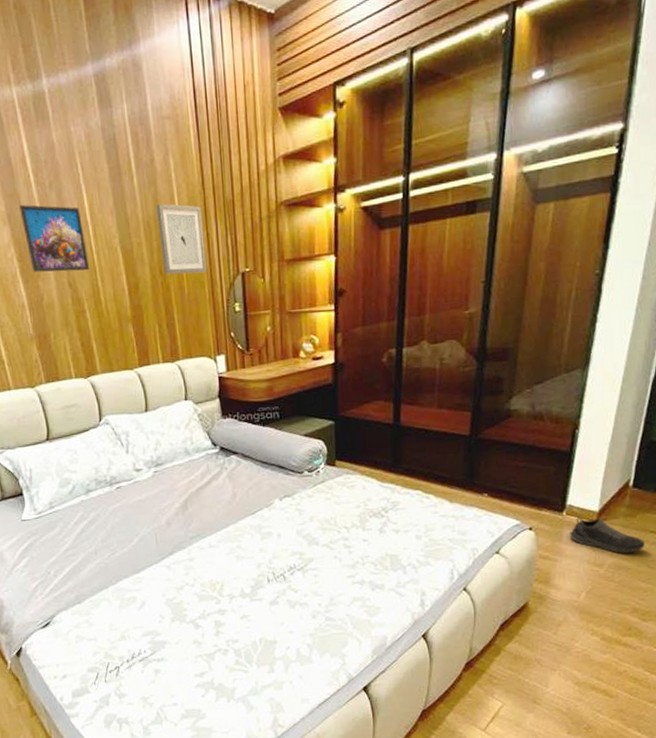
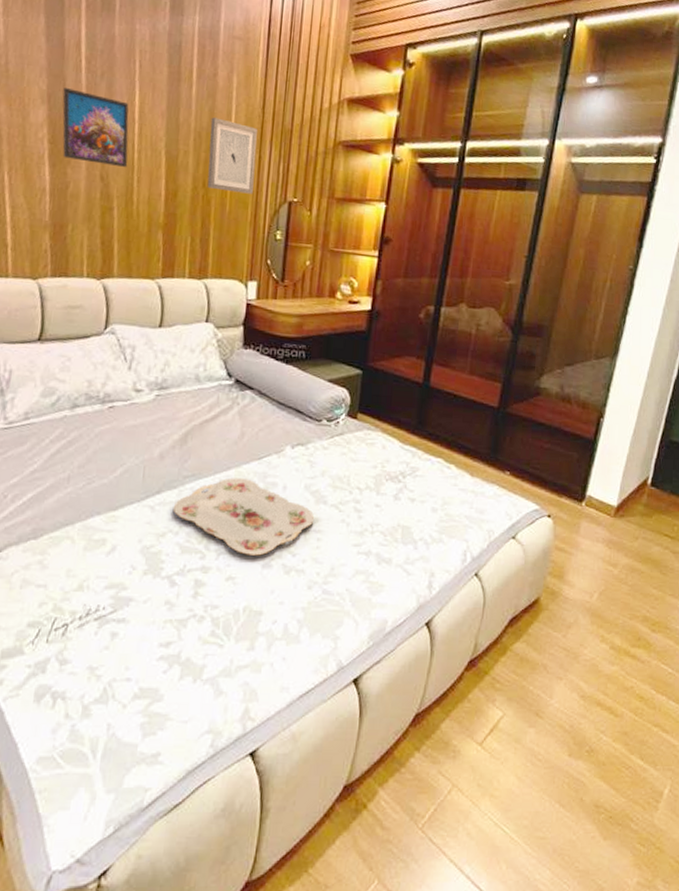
serving tray: none [185,532,310,596] -> present [172,478,315,556]
shoe: present [569,517,646,553] -> none [586,510,660,555]

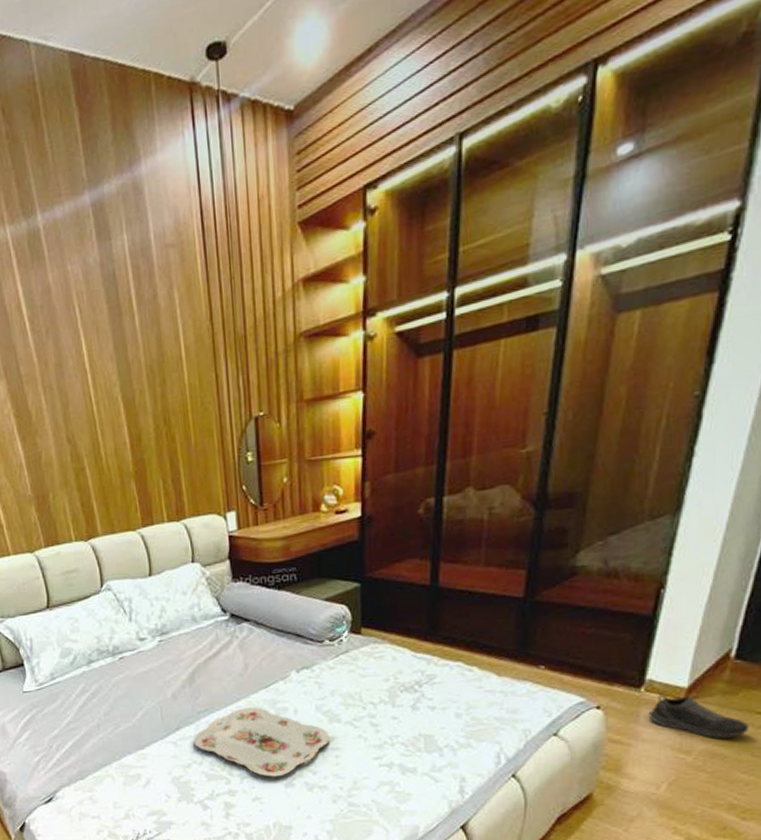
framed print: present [62,88,129,167] -> none [16,354,90,429]
wall art: present [207,117,258,194] -> none [159,344,216,424]
shoe: none [586,510,660,555] -> present [648,694,750,738]

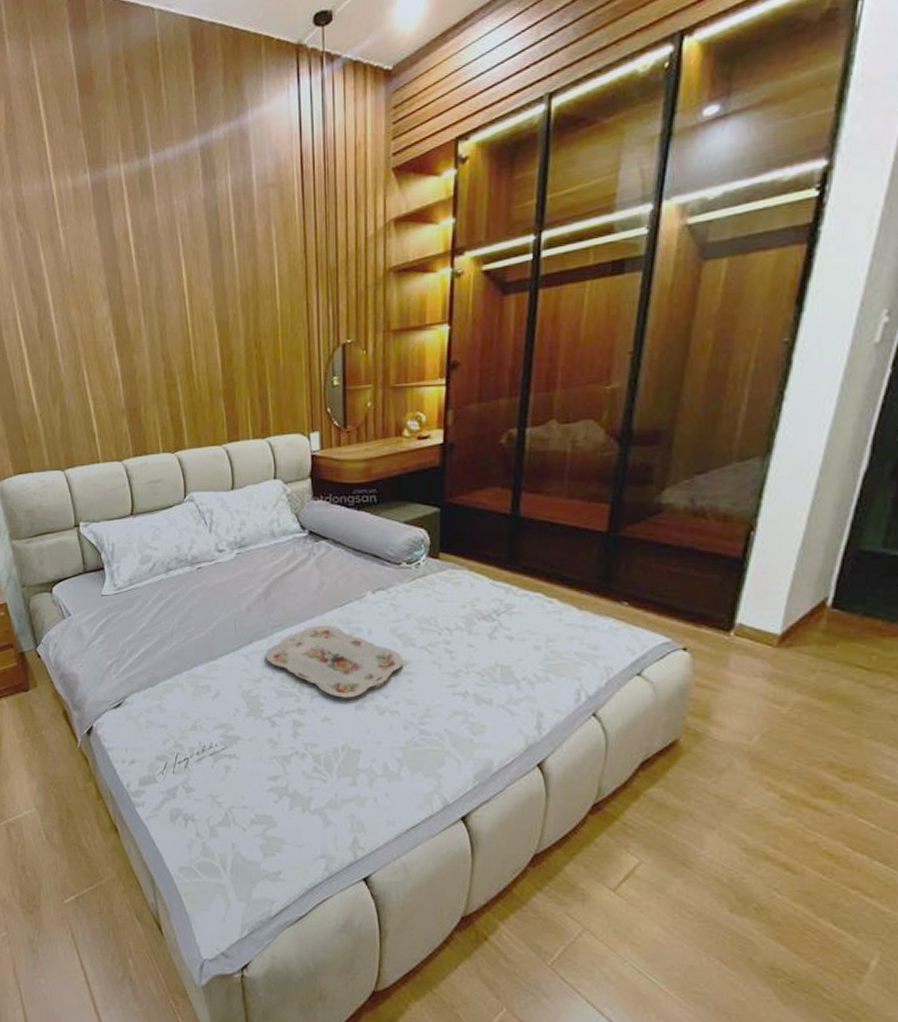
shoe: present [648,694,750,738] -> none [738,640,850,691]

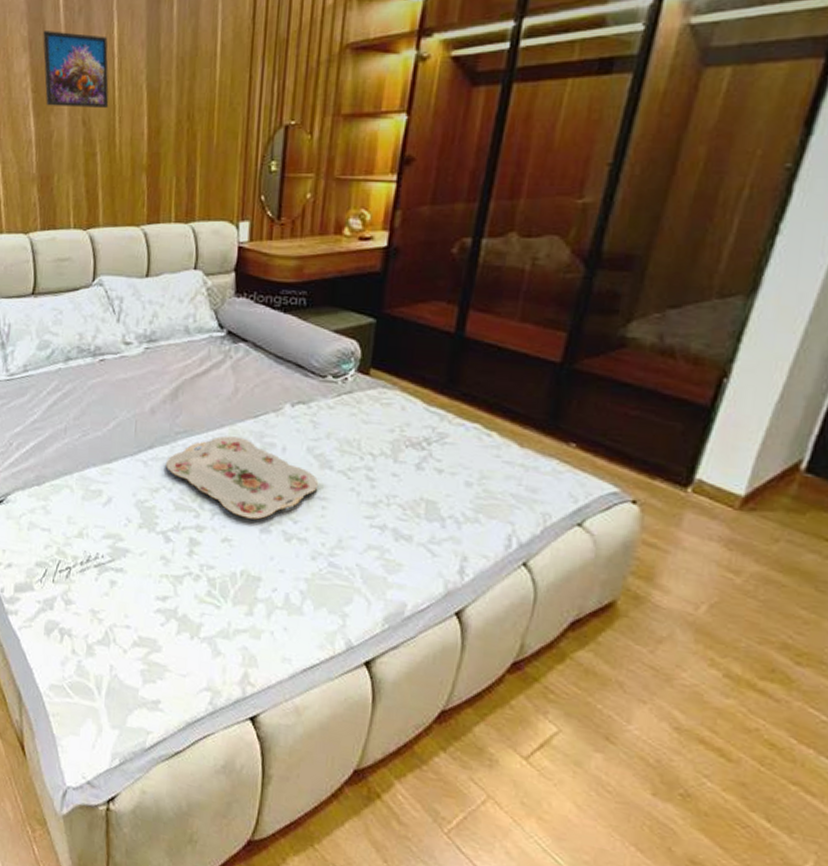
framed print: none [120,279,184,346] -> present [43,31,109,108]

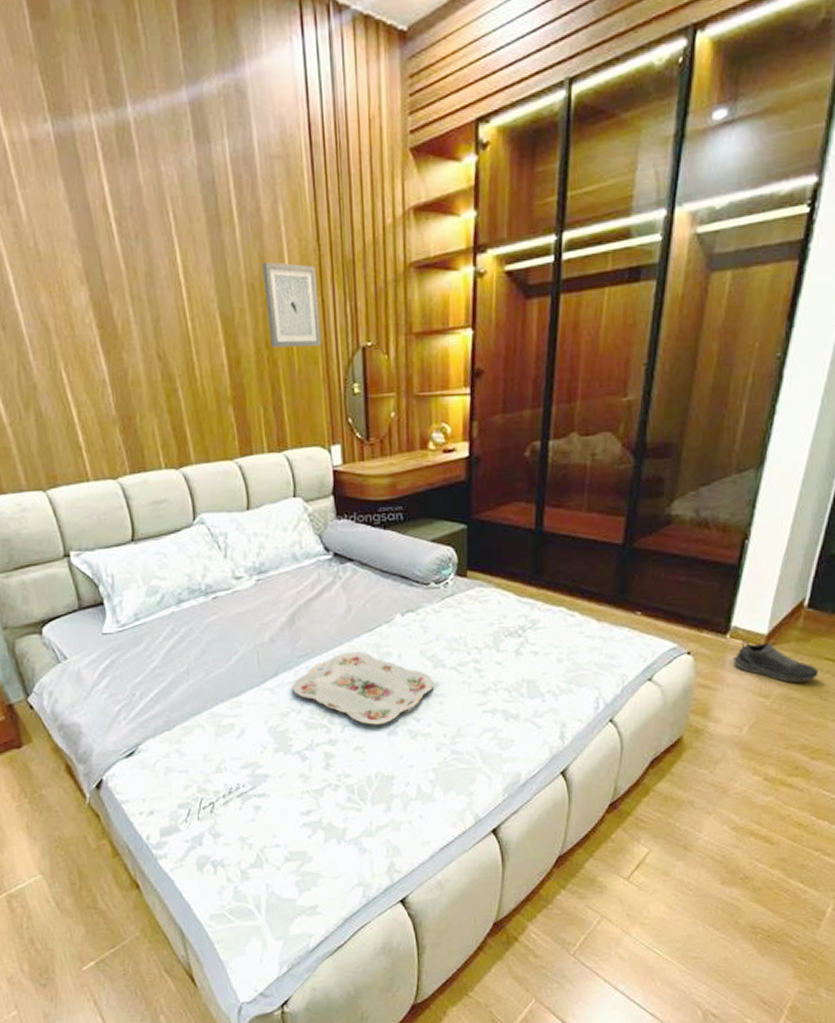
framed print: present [43,31,109,108] -> none [99,260,183,342]
wall art: none [192,38,247,122] -> present [262,262,321,348]
shoe: none [693,499,817,564] -> present [733,641,820,683]

